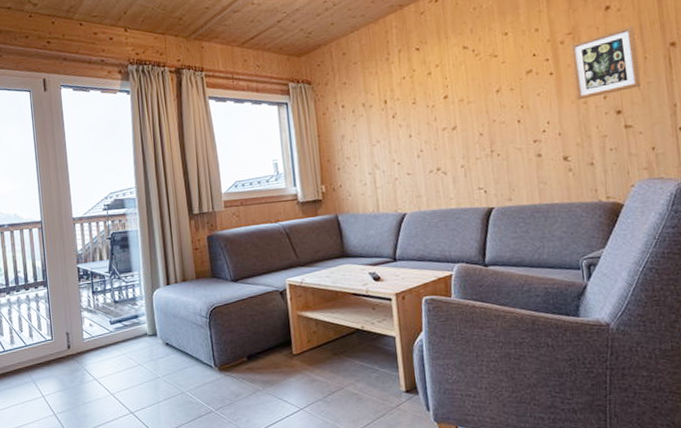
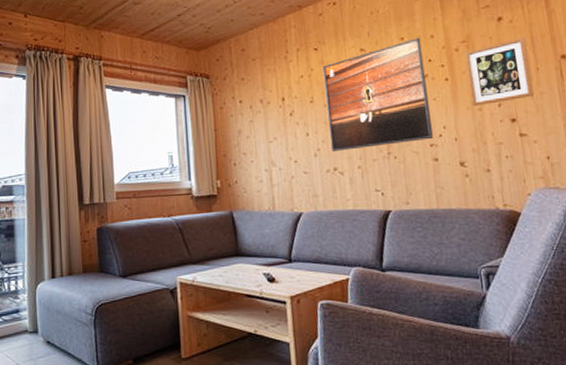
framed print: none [424,32,537,152] -> present [322,38,433,151]

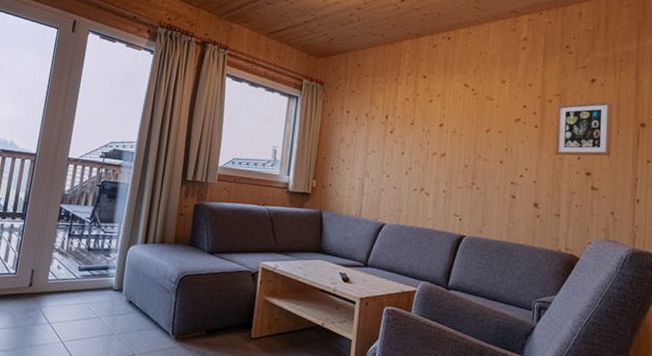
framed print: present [322,38,433,151] -> none [422,83,520,178]

